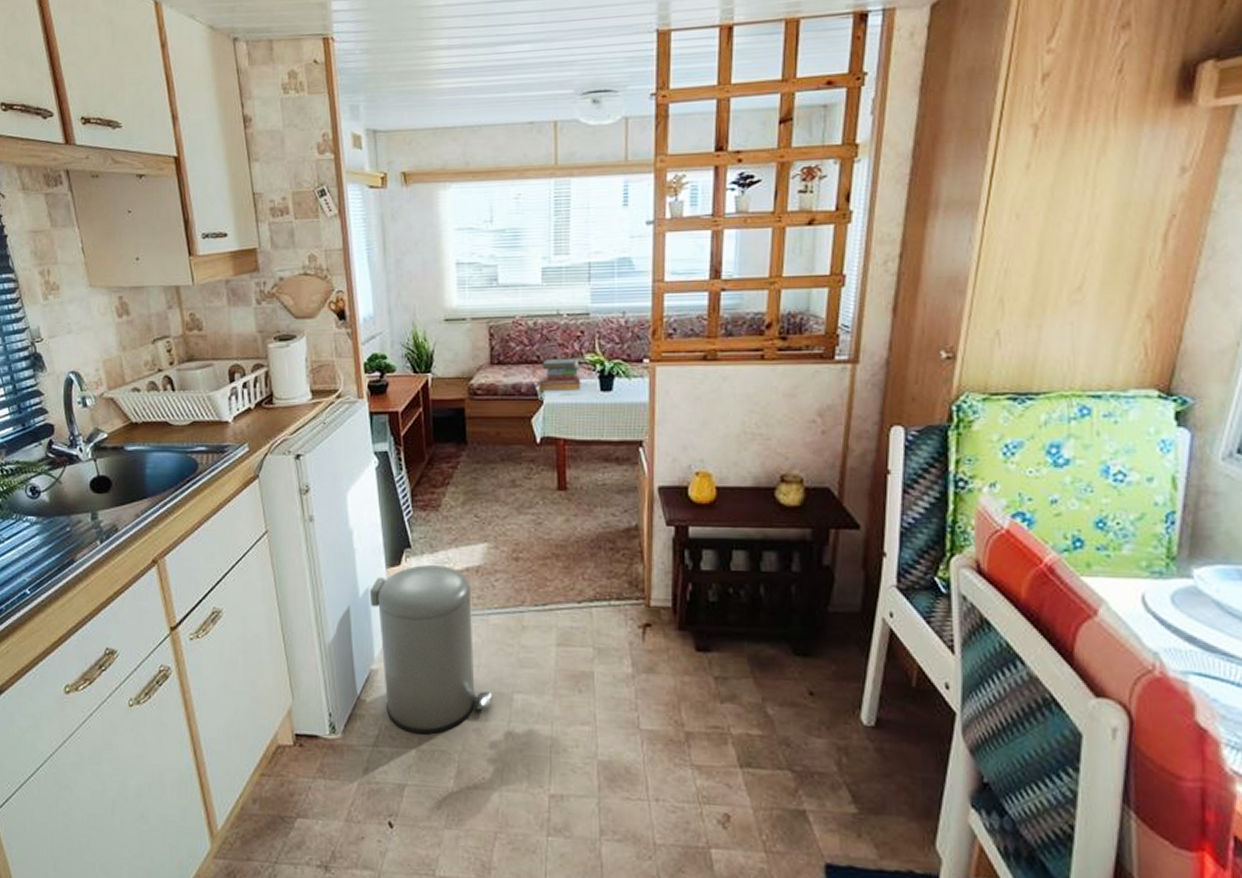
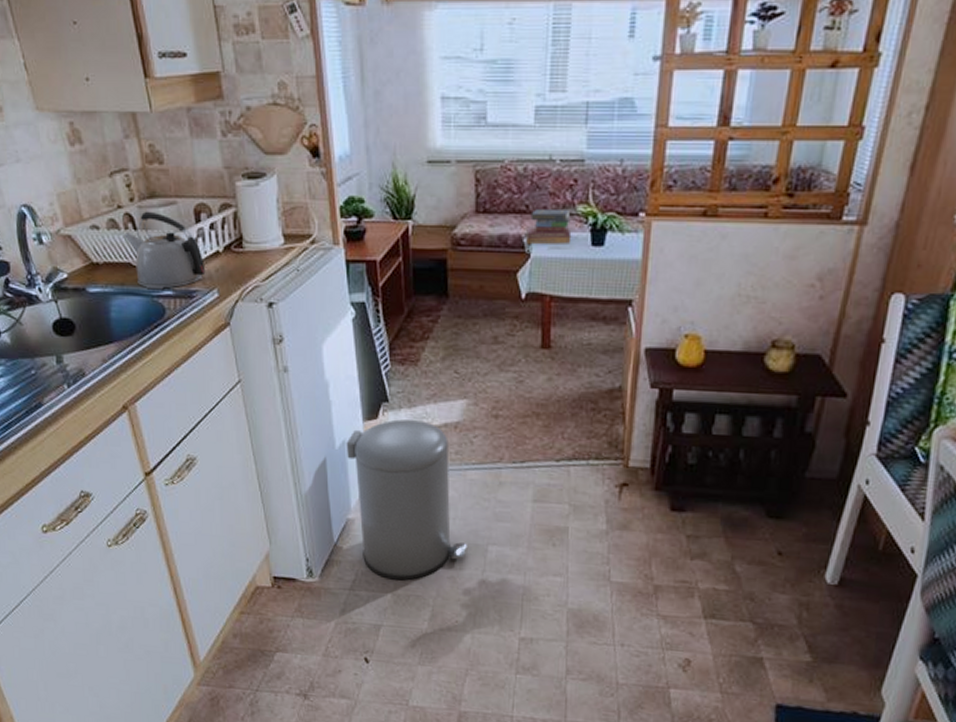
kettle: none [162,373,238,448] -> present [123,211,206,292]

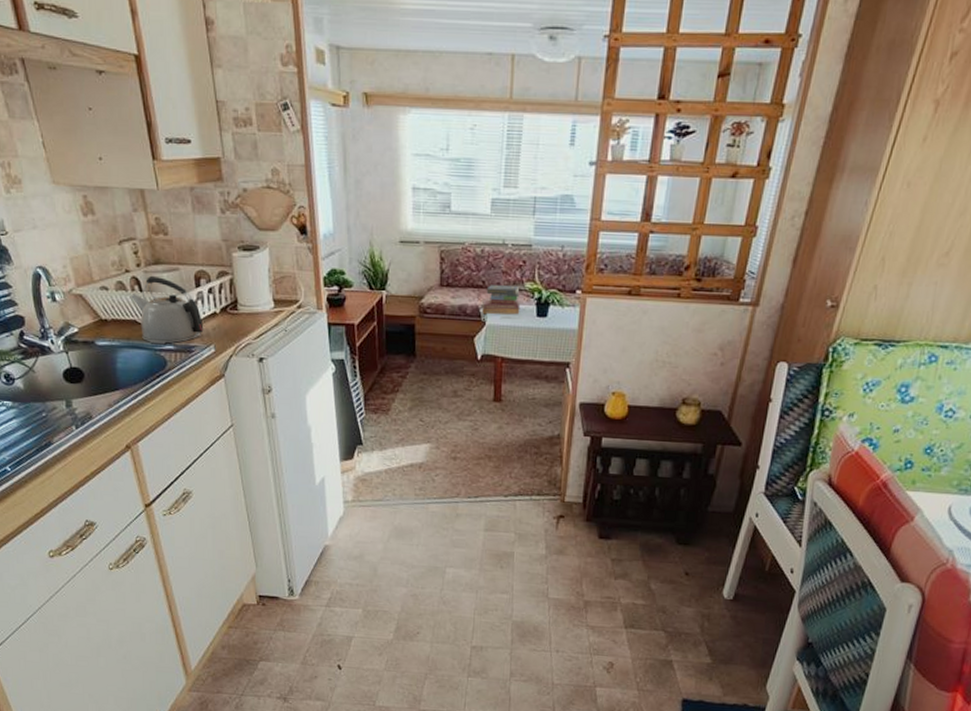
pedal bin: present [346,419,468,581] -> none [325,460,428,598]

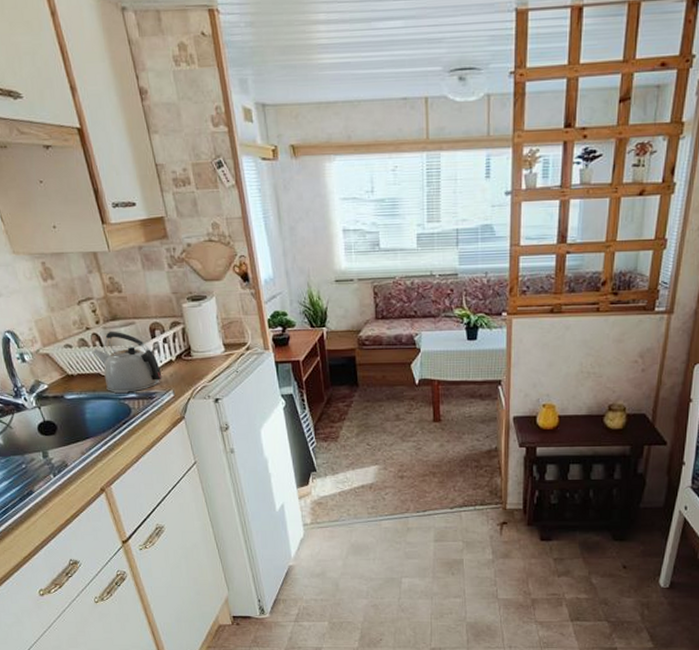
books: present [481,285,521,315] -> none [415,313,452,342]

